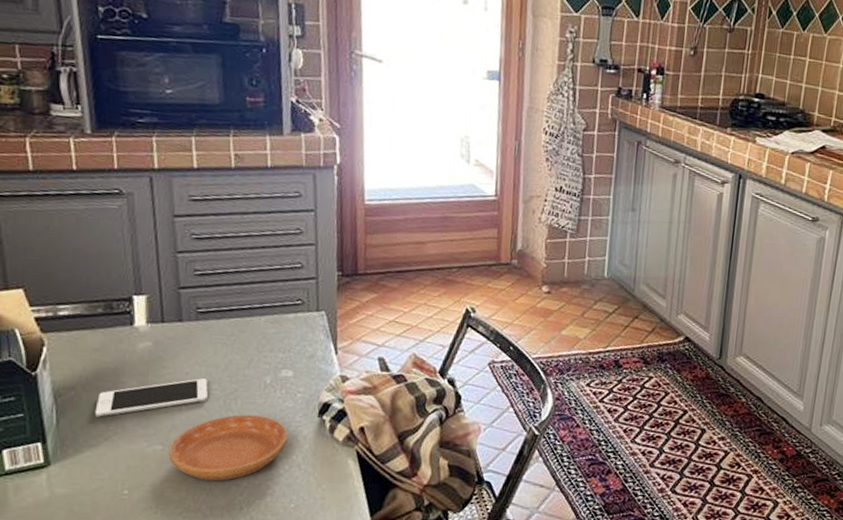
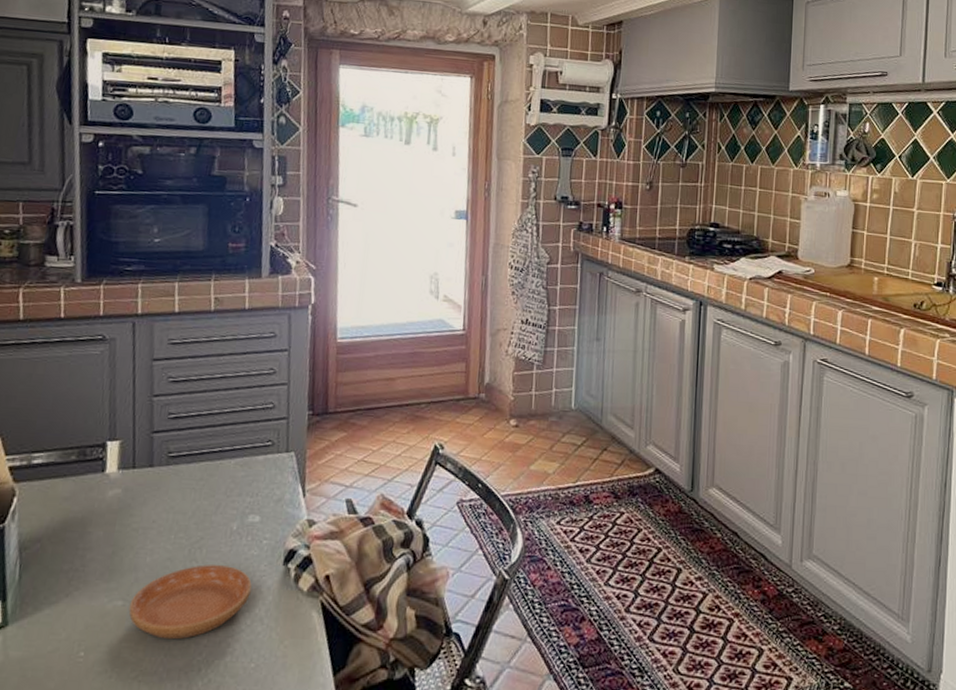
cell phone: present [94,378,208,417] -> none [57,526,174,571]

